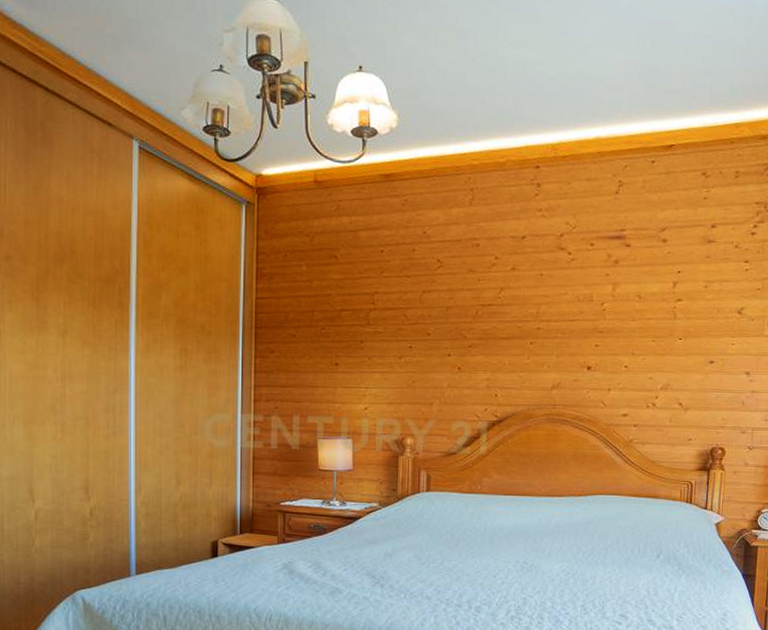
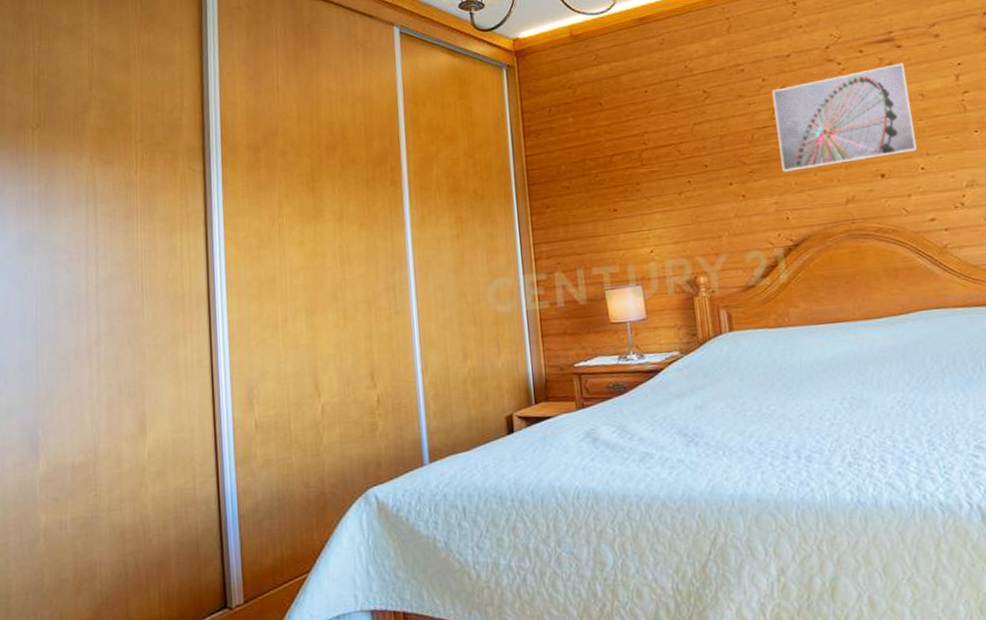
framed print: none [499,262,629,352] -> present [772,63,917,172]

